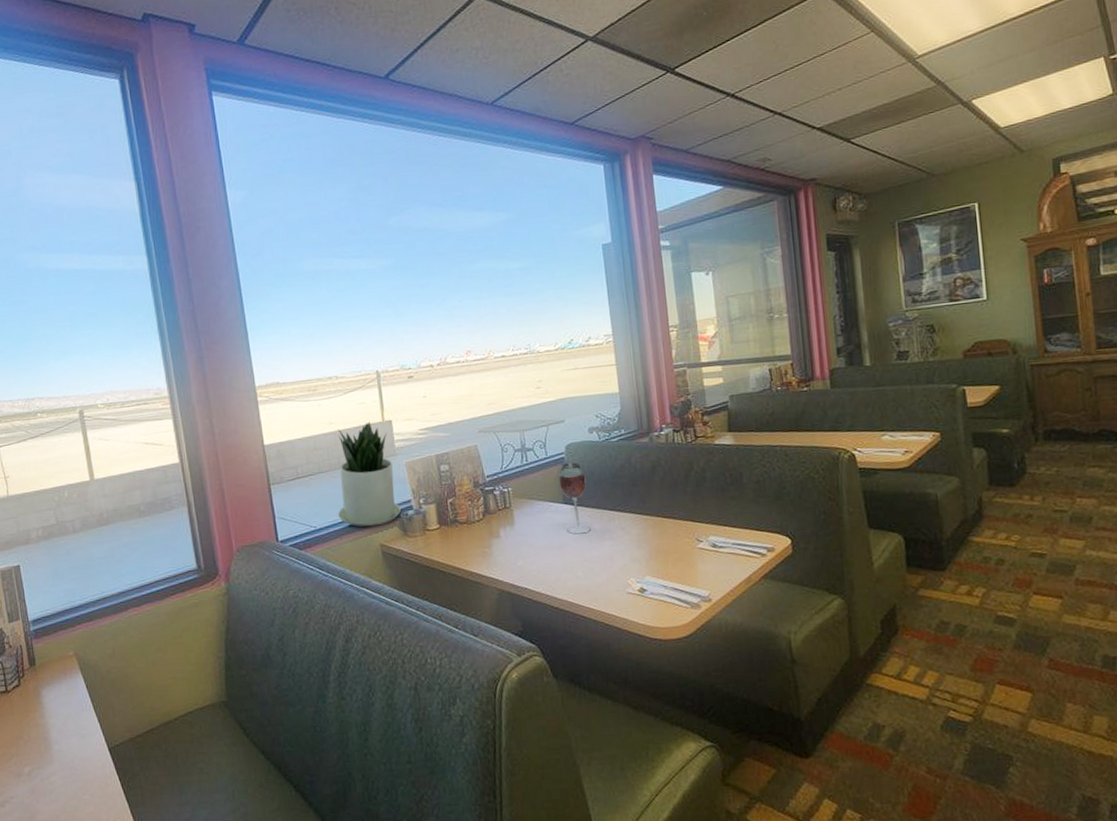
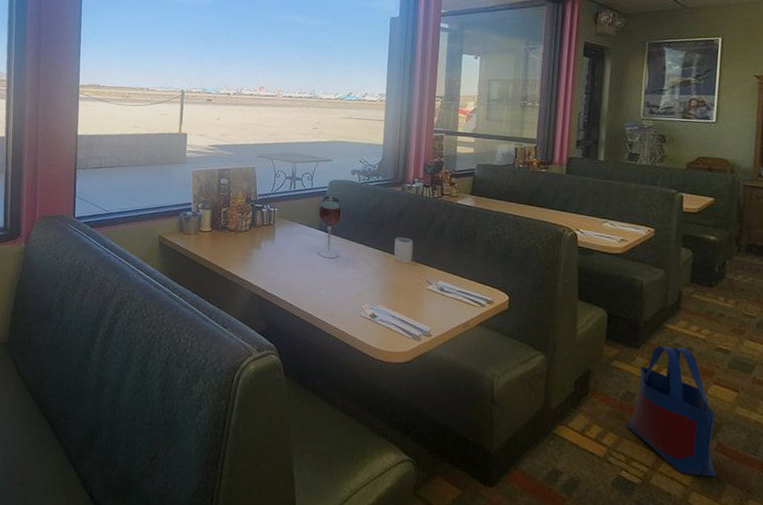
planter: present [337,421,401,527] -> none [127,131,181,220]
mug: none [652,494,676,524] -> present [394,237,414,264]
tote bag: none [945,560,1053,701] -> present [626,346,716,477]

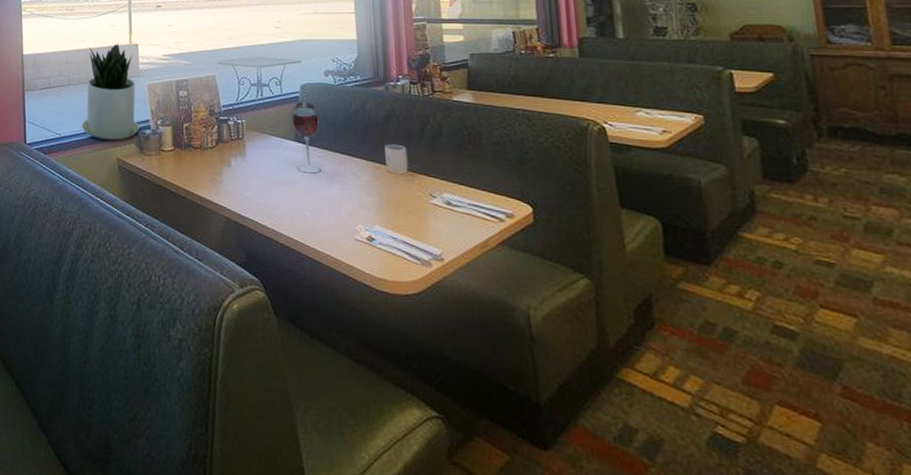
planter: none [127,131,181,220] -> present [81,43,139,141]
tote bag: present [626,346,716,477] -> none [711,261,849,433]

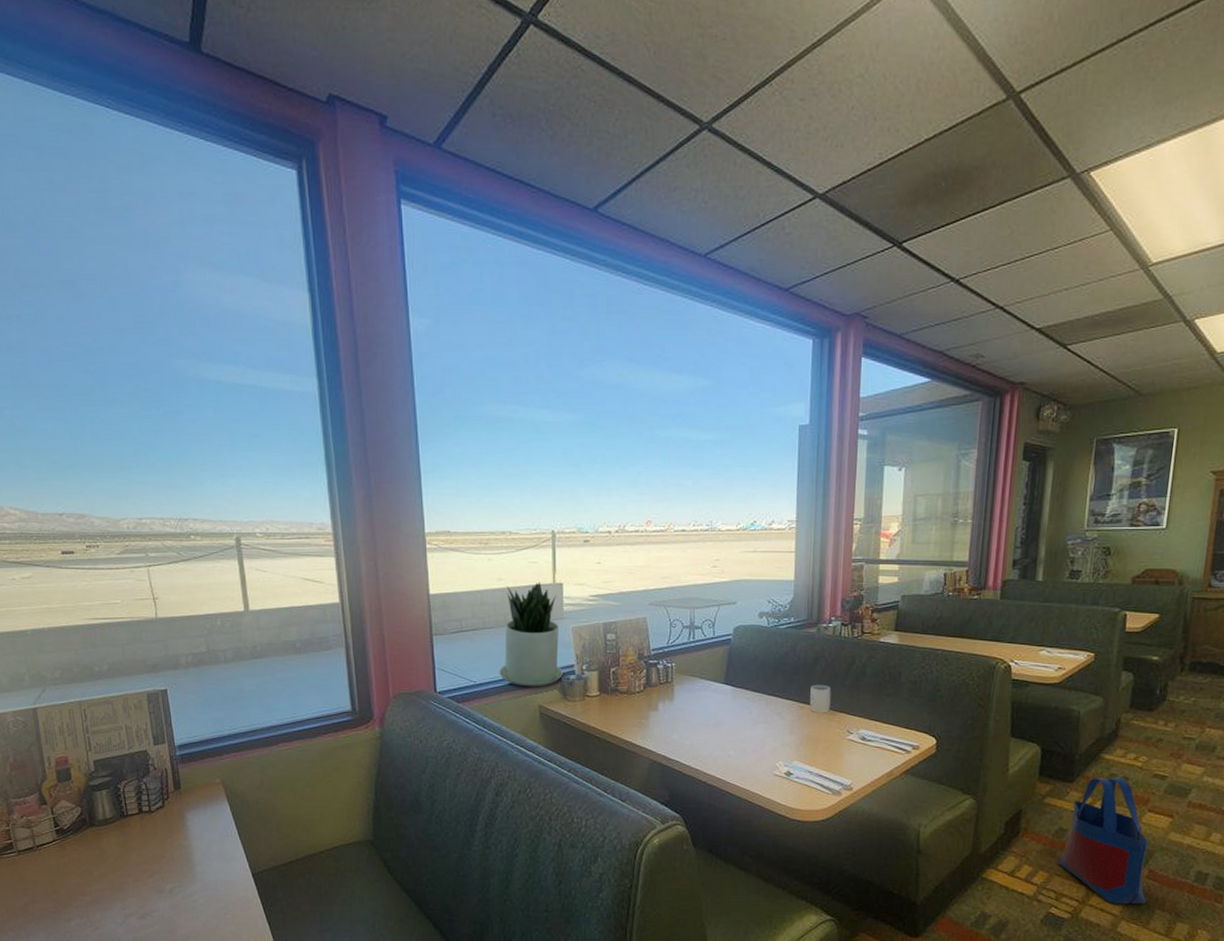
wineglass: present [291,102,321,174] -> none [722,645,750,715]
tote bag: none [711,261,849,433] -> present [1057,777,1149,904]

